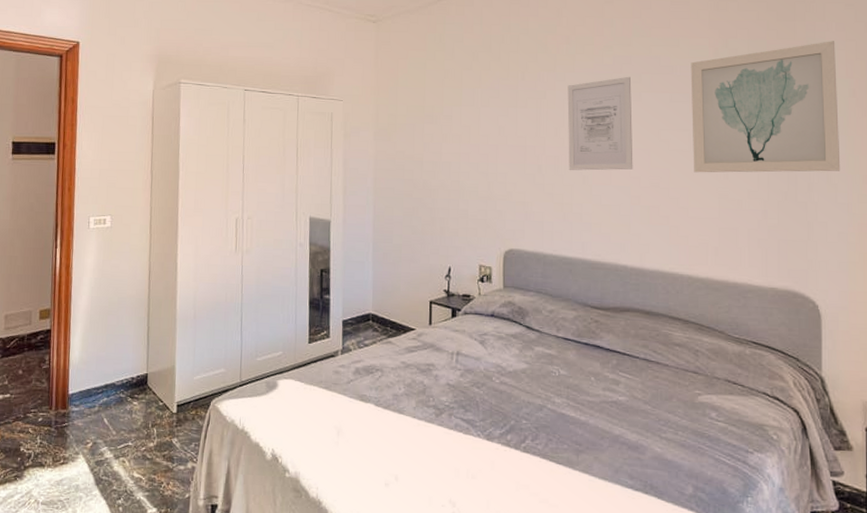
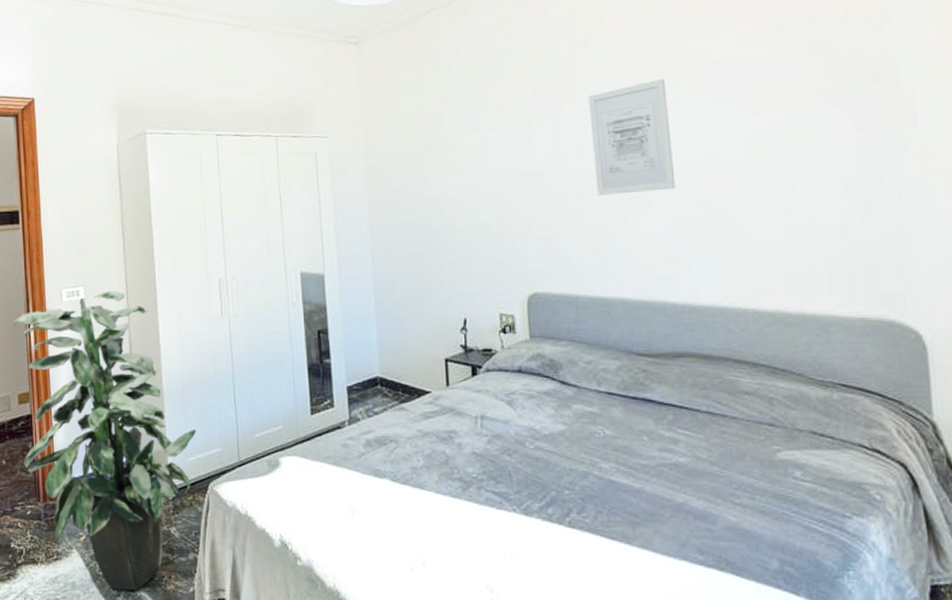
indoor plant: none [39,221,204,494] -> present [13,290,197,590]
wall art: present [690,41,841,173] -> none [737,11,940,187]

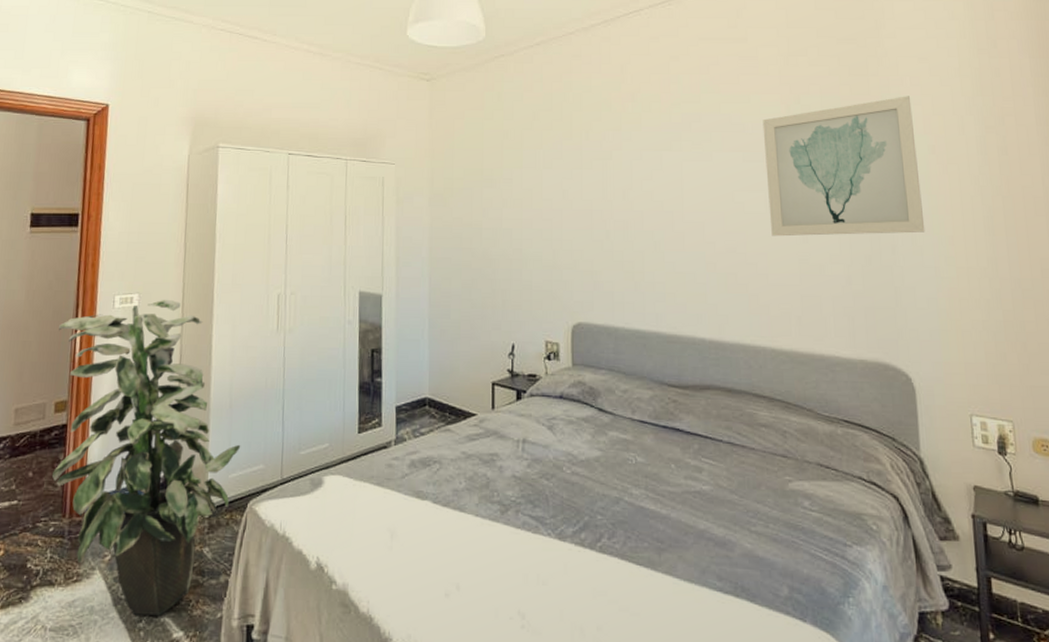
wall art: present [588,78,676,195] -> none [634,135,707,236]
wall art: none [737,11,940,187] -> present [762,96,925,237]

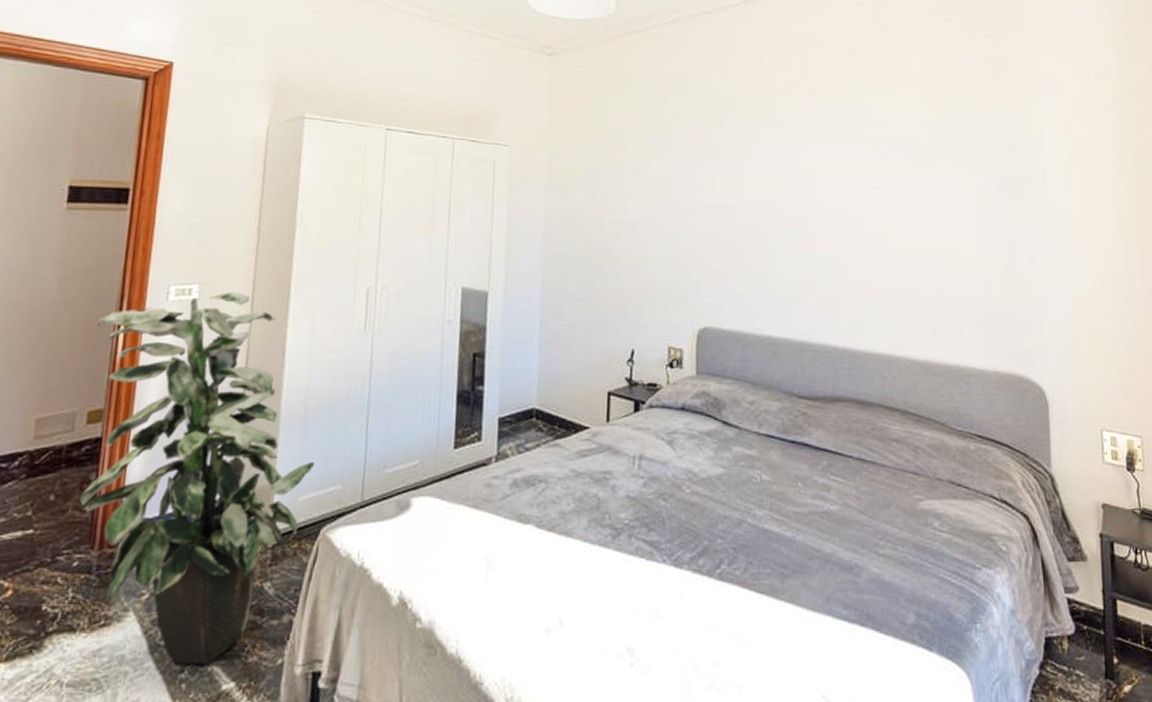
wall art: present [762,96,925,237] -> none [904,97,1063,240]

